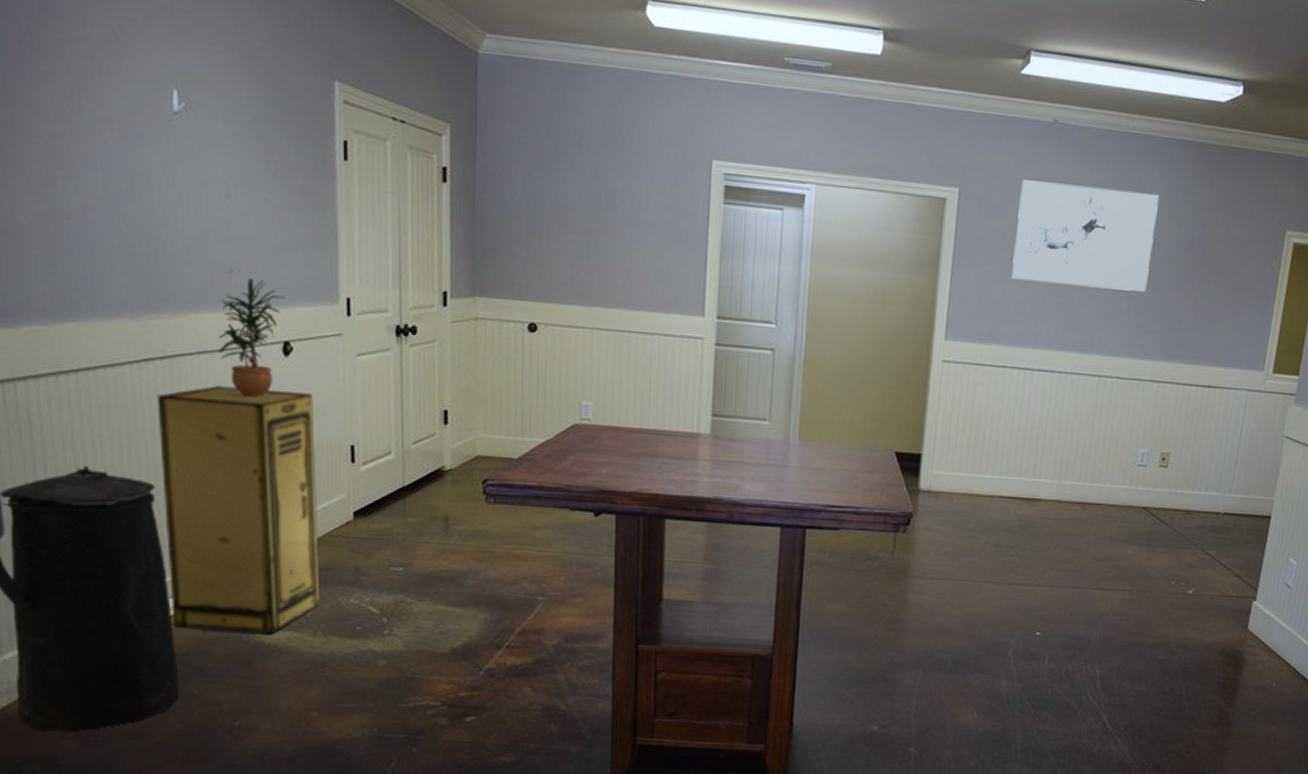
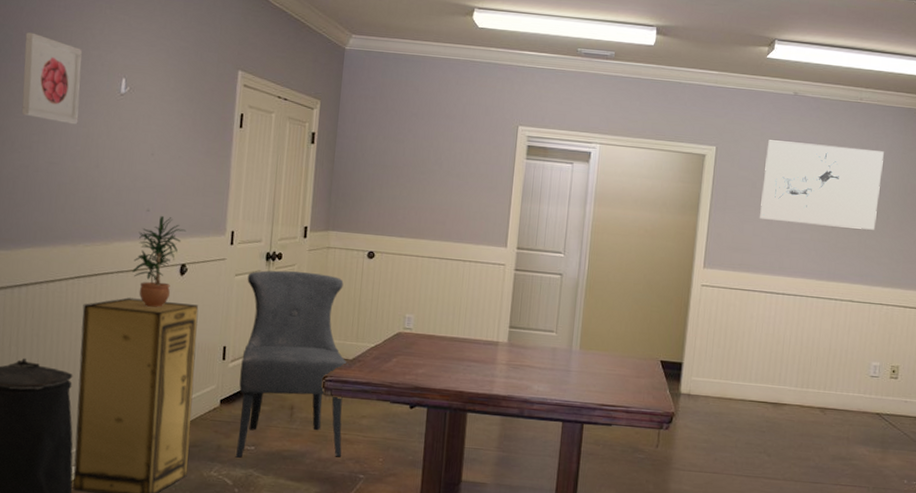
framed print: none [25,21,118,155] -> present [21,32,82,125]
dining chair: none [374,348,514,581] -> present [236,270,348,458]

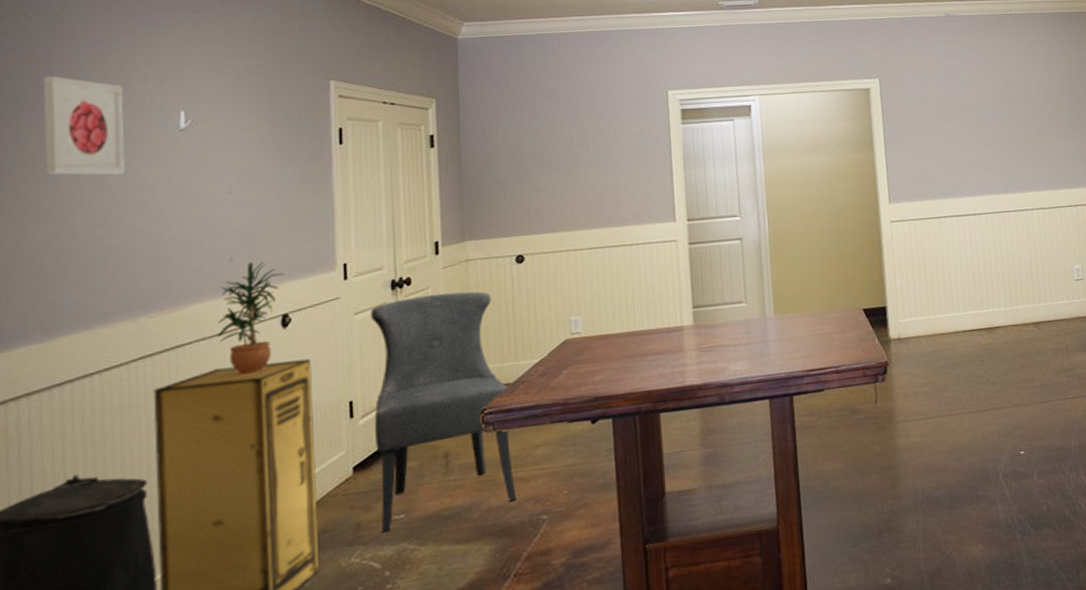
wall art: present [760,140,884,230] -> none [930,57,1049,143]

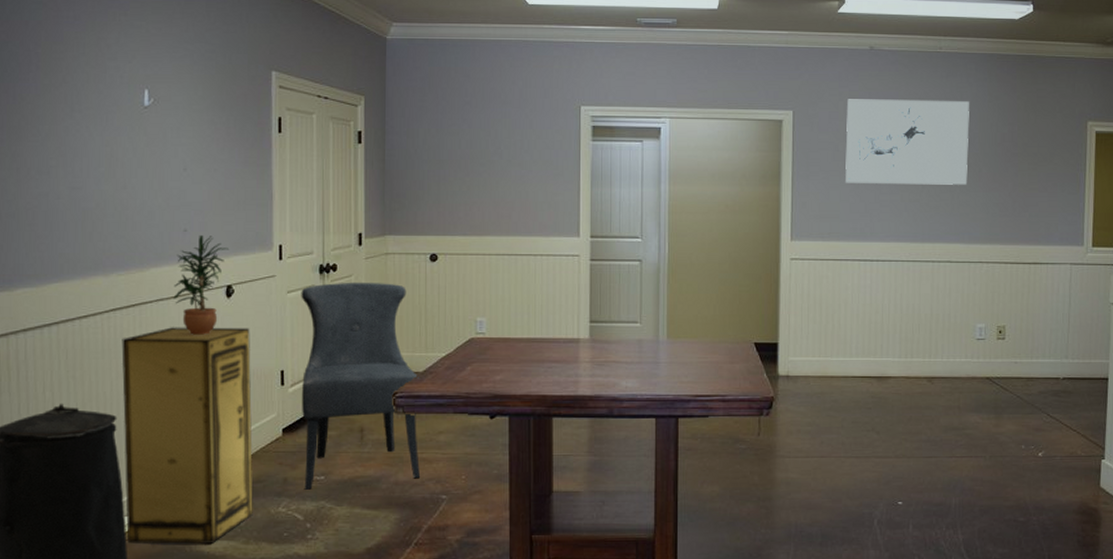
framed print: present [42,75,126,176] -> none [33,48,100,144]
wall art: none [930,57,1049,143] -> present [845,99,969,185]

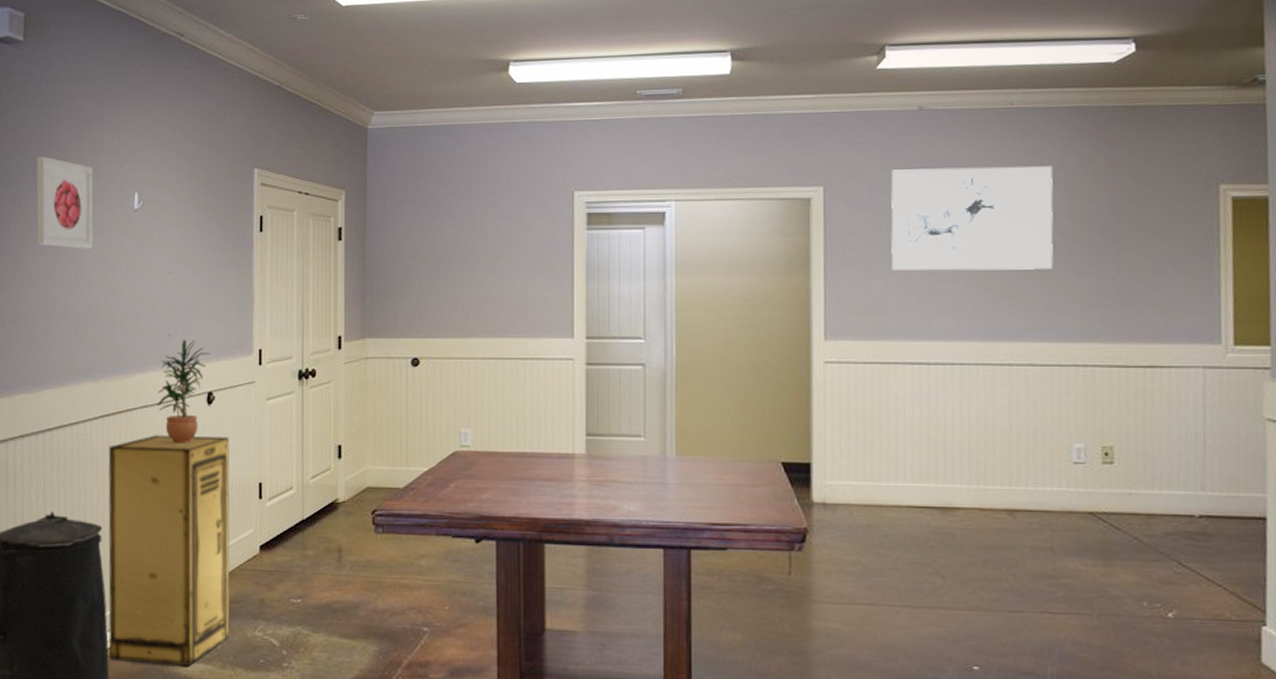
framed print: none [33,48,100,144] -> present [36,156,94,249]
dining chair: present [301,282,421,490] -> none [279,388,401,613]

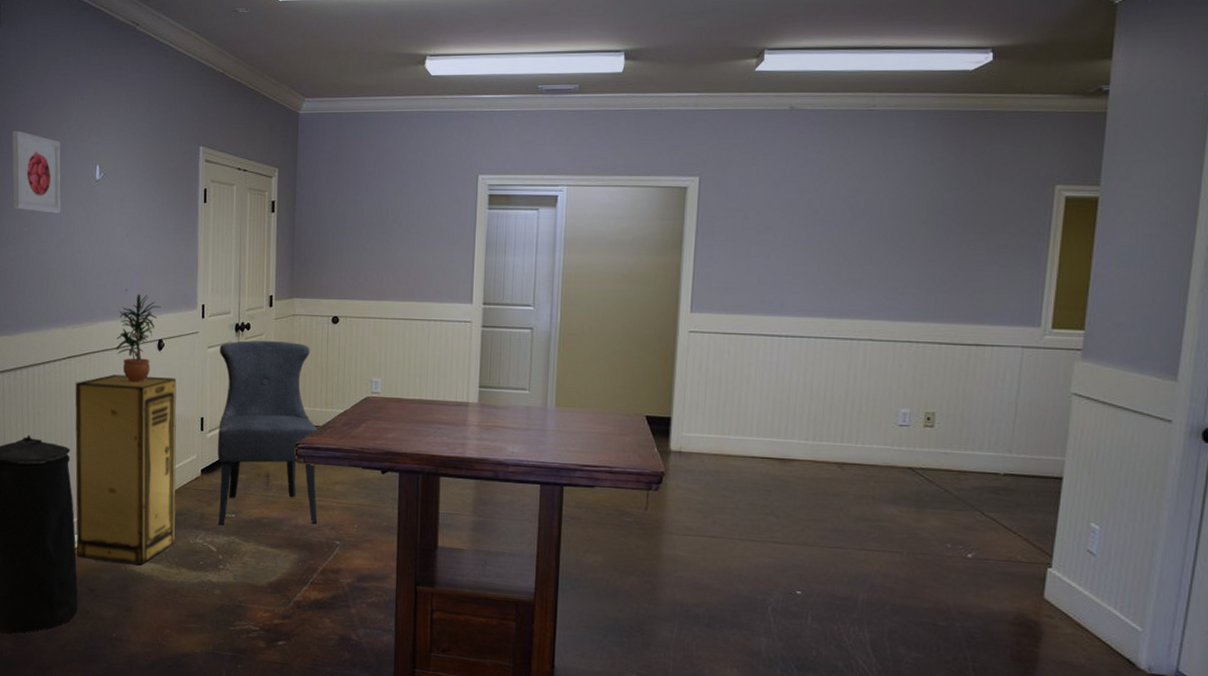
dining chair: none [279,388,401,613] -> present [218,340,319,525]
wall art: present [891,166,1054,271] -> none [755,163,906,256]

